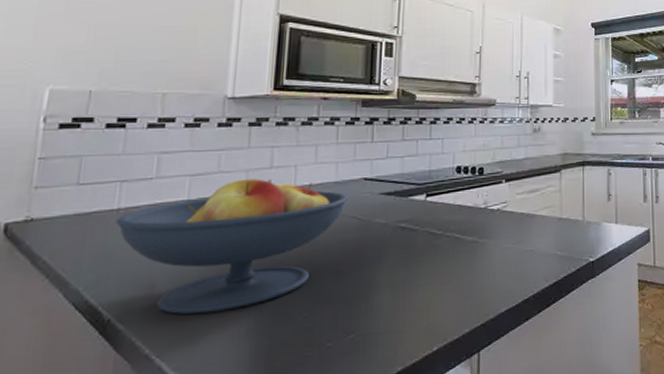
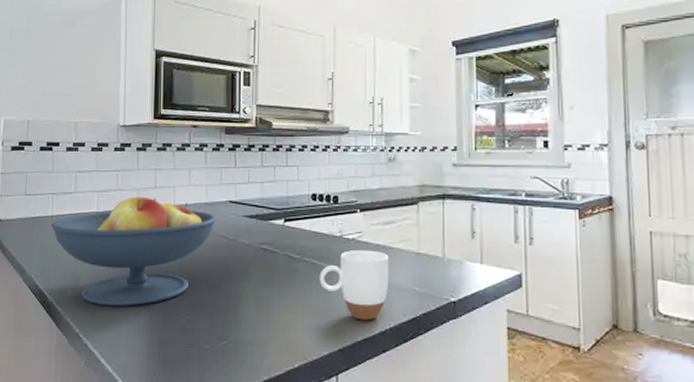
mug: none [462,219,533,291] -> present [319,249,389,321]

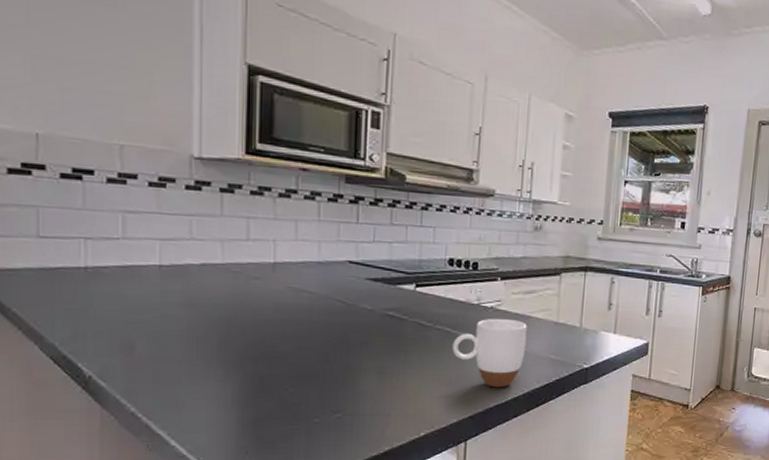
fruit bowl: present [50,197,217,307] -> none [83,249,332,380]

